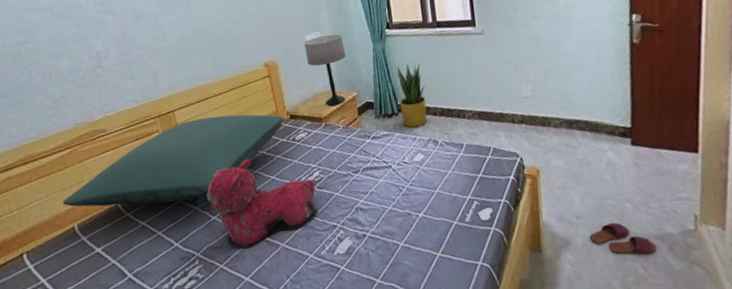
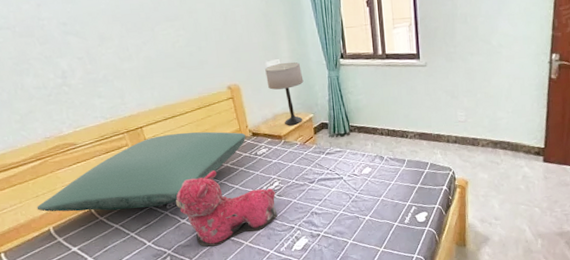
planter: present [395,64,427,128] -> none [348,90,375,145]
slippers: present [589,222,657,255] -> none [504,223,556,248]

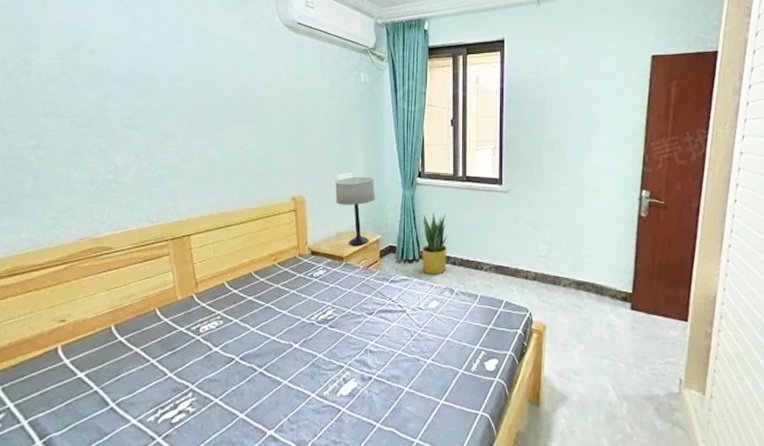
pillow: present [36,131,246,212] -> none [48,245,304,331]
stuffed animal: present [176,170,278,247] -> none [211,291,327,383]
planter: none [348,90,375,145] -> present [421,213,449,275]

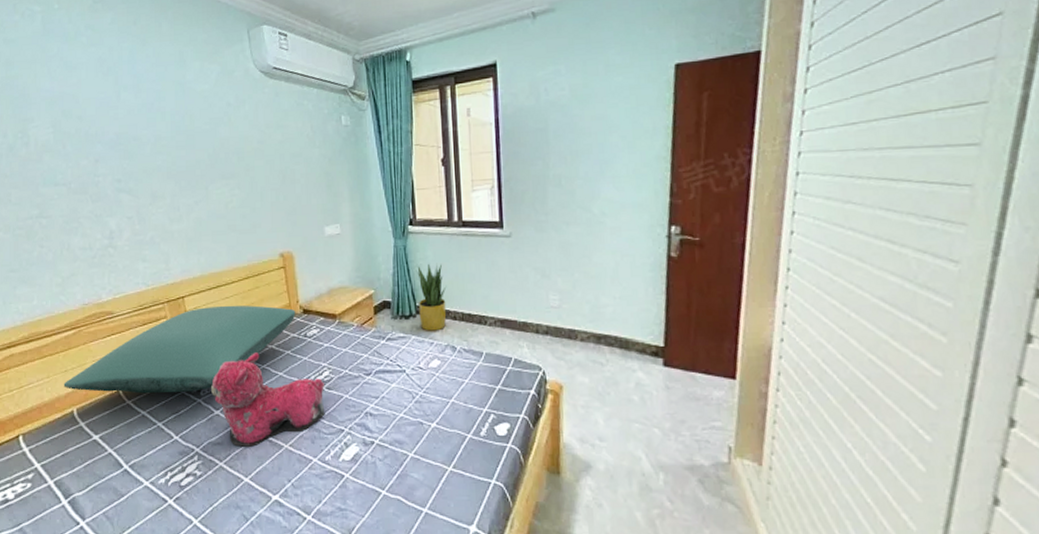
pillow: none [48,245,304,331] -> present [63,305,296,394]
stuffed animal: none [211,291,327,383] -> present [211,352,325,447]
table lamp: present [335,176,375,246] -> none [323,227,366,302]

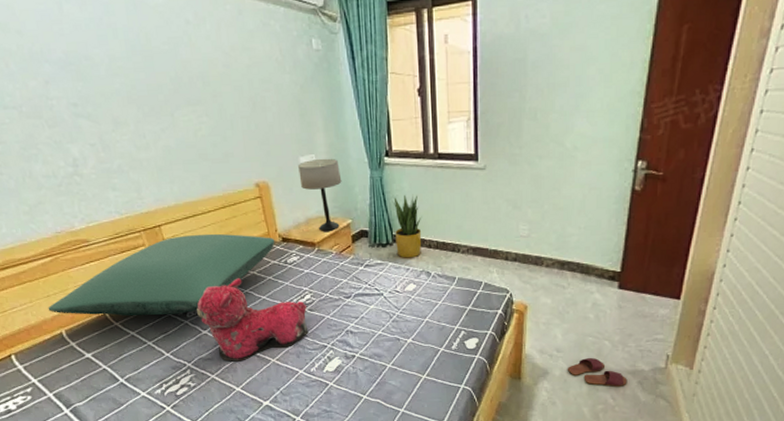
table lamp: none [323,227,366,302] -> present [298,158,342,231]
slippers: none [612,448,685,486] -> present [567,357,627,387]

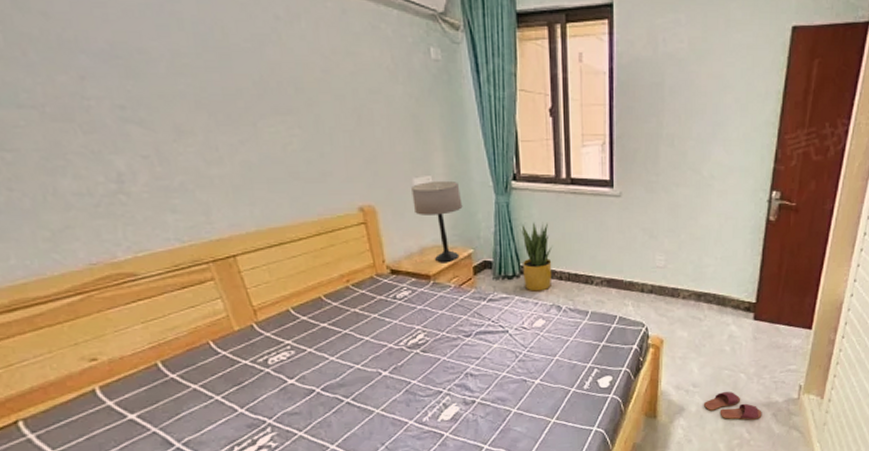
pillow: present [48,233,275,316] -> none [75,265,382,366]
stuffed animal: present [197,278,309,362] -> none [281,317,421,415]

